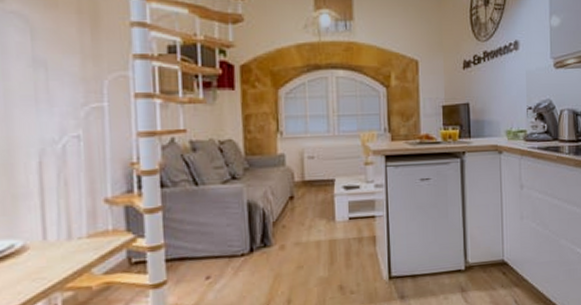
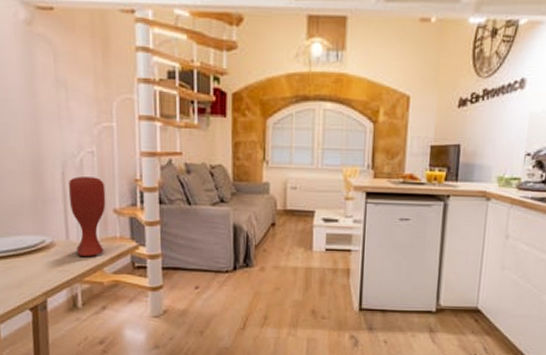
vase: none [46,164,95,258] -> present [68,176,106,256]

